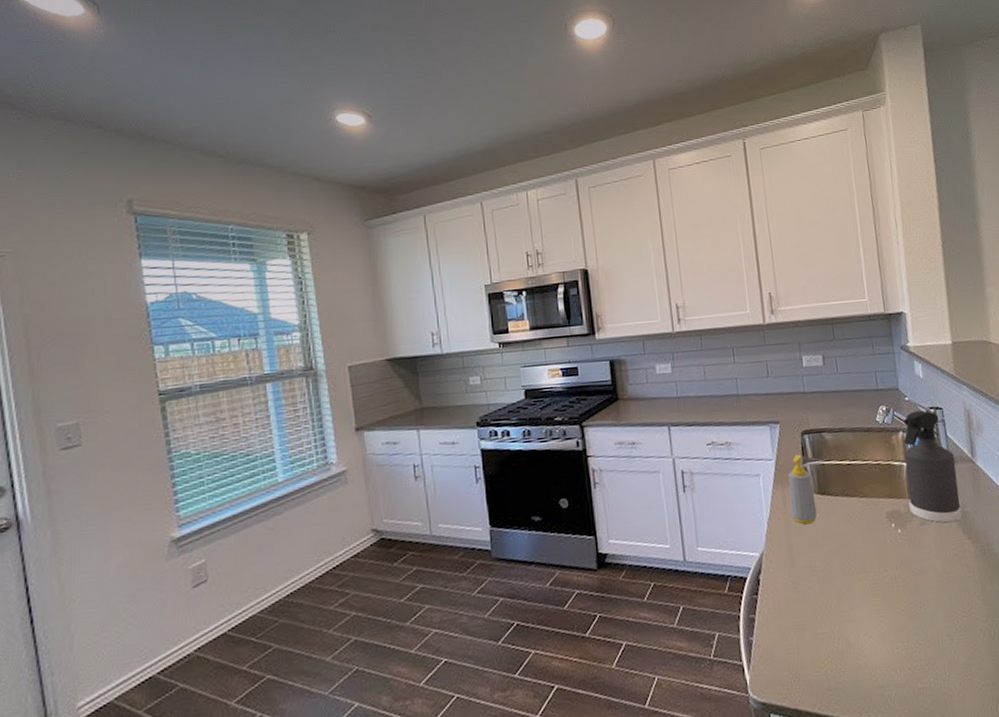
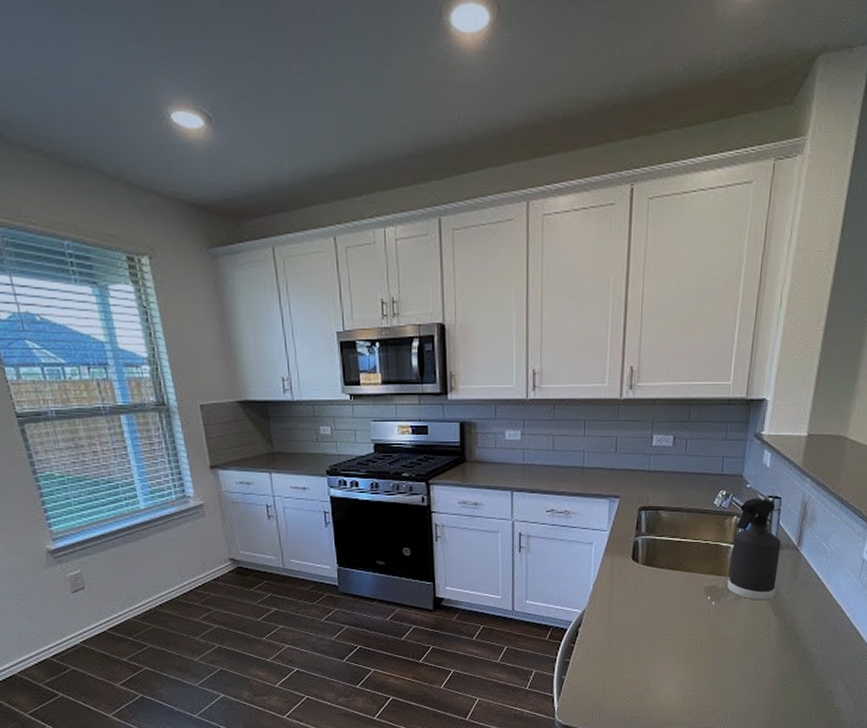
soap bottle: present [788,454,818,525] -> none [616,528,641,590]

